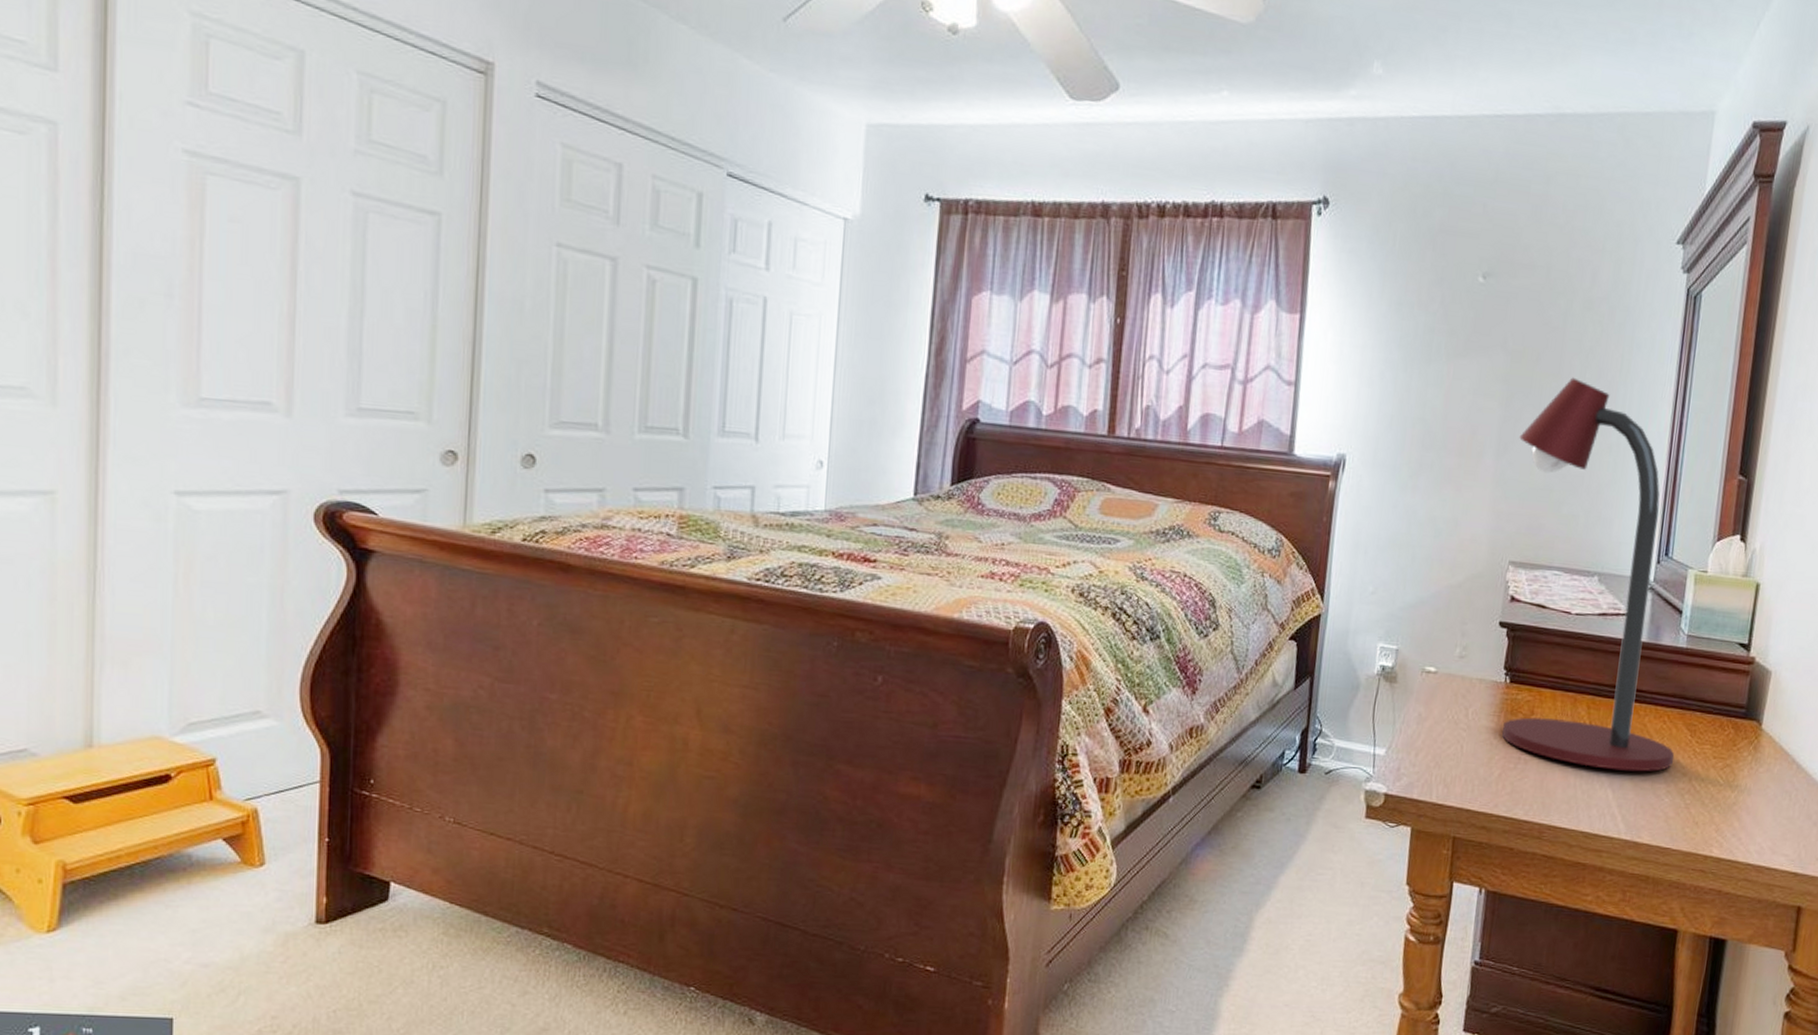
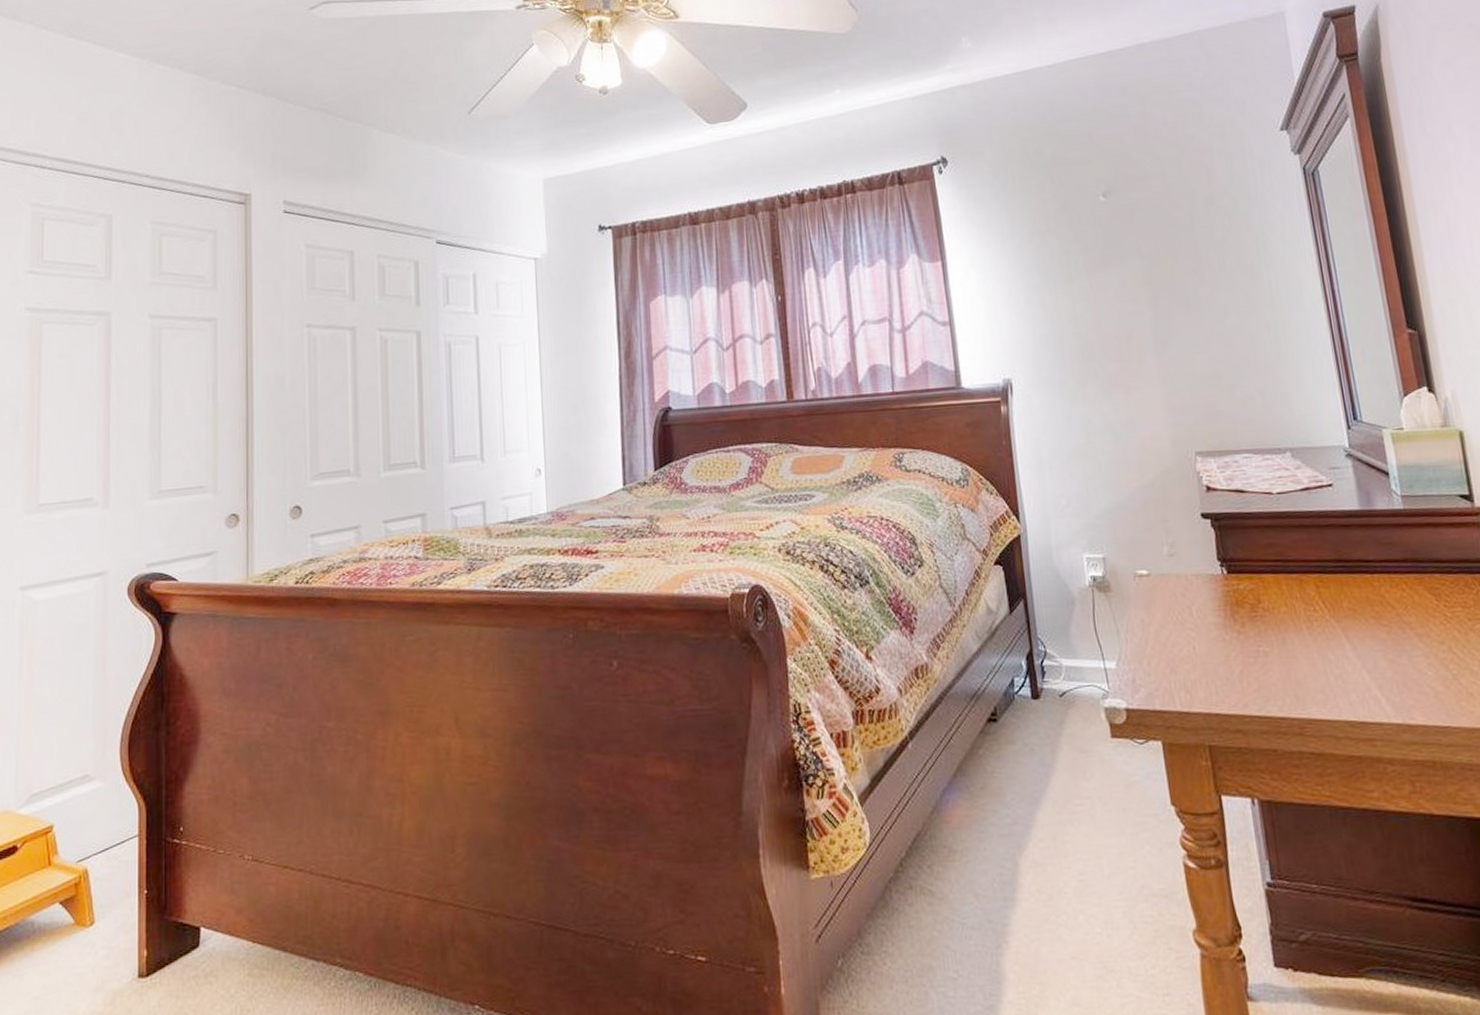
desk lamp: present [1502,377,1675,772] -> none [1175,268,1426,650]

